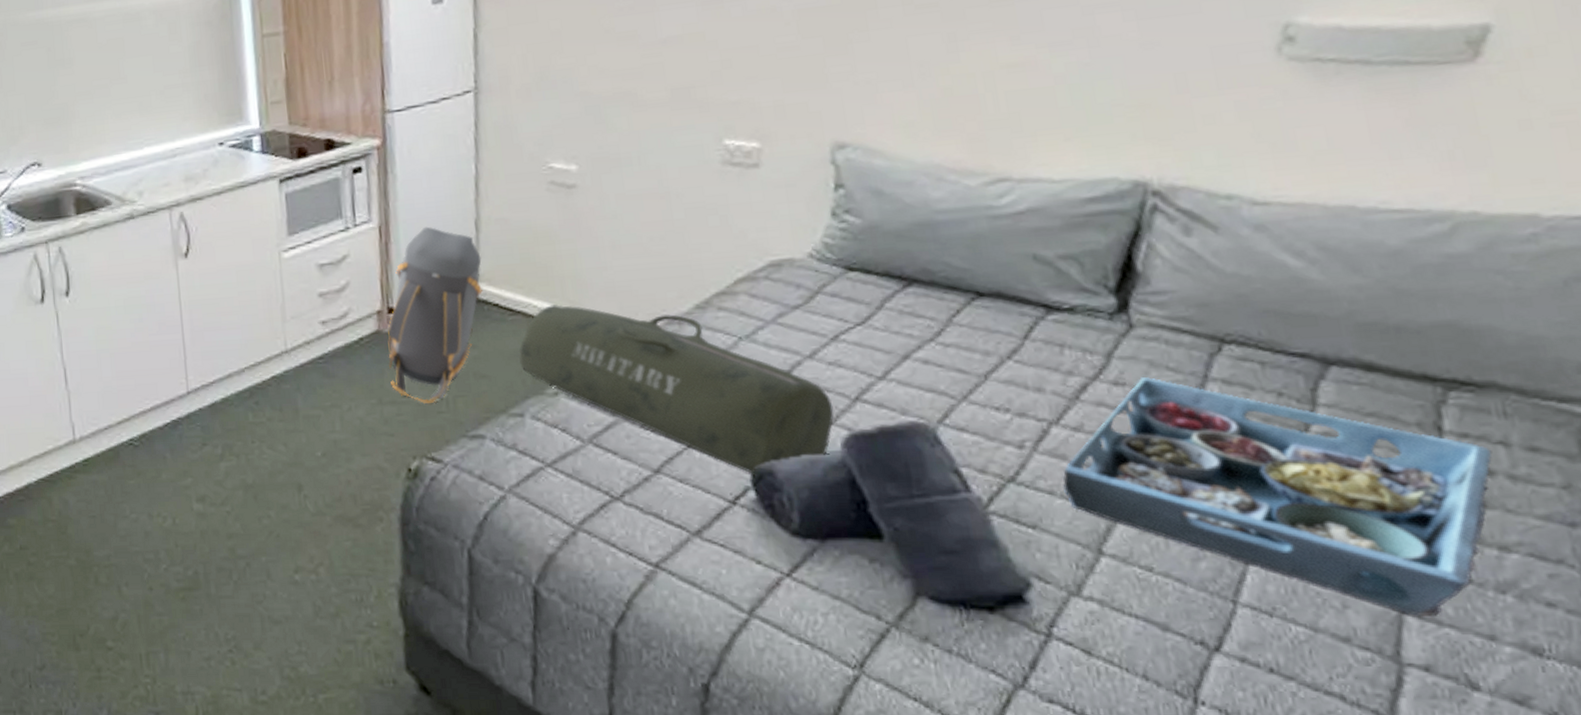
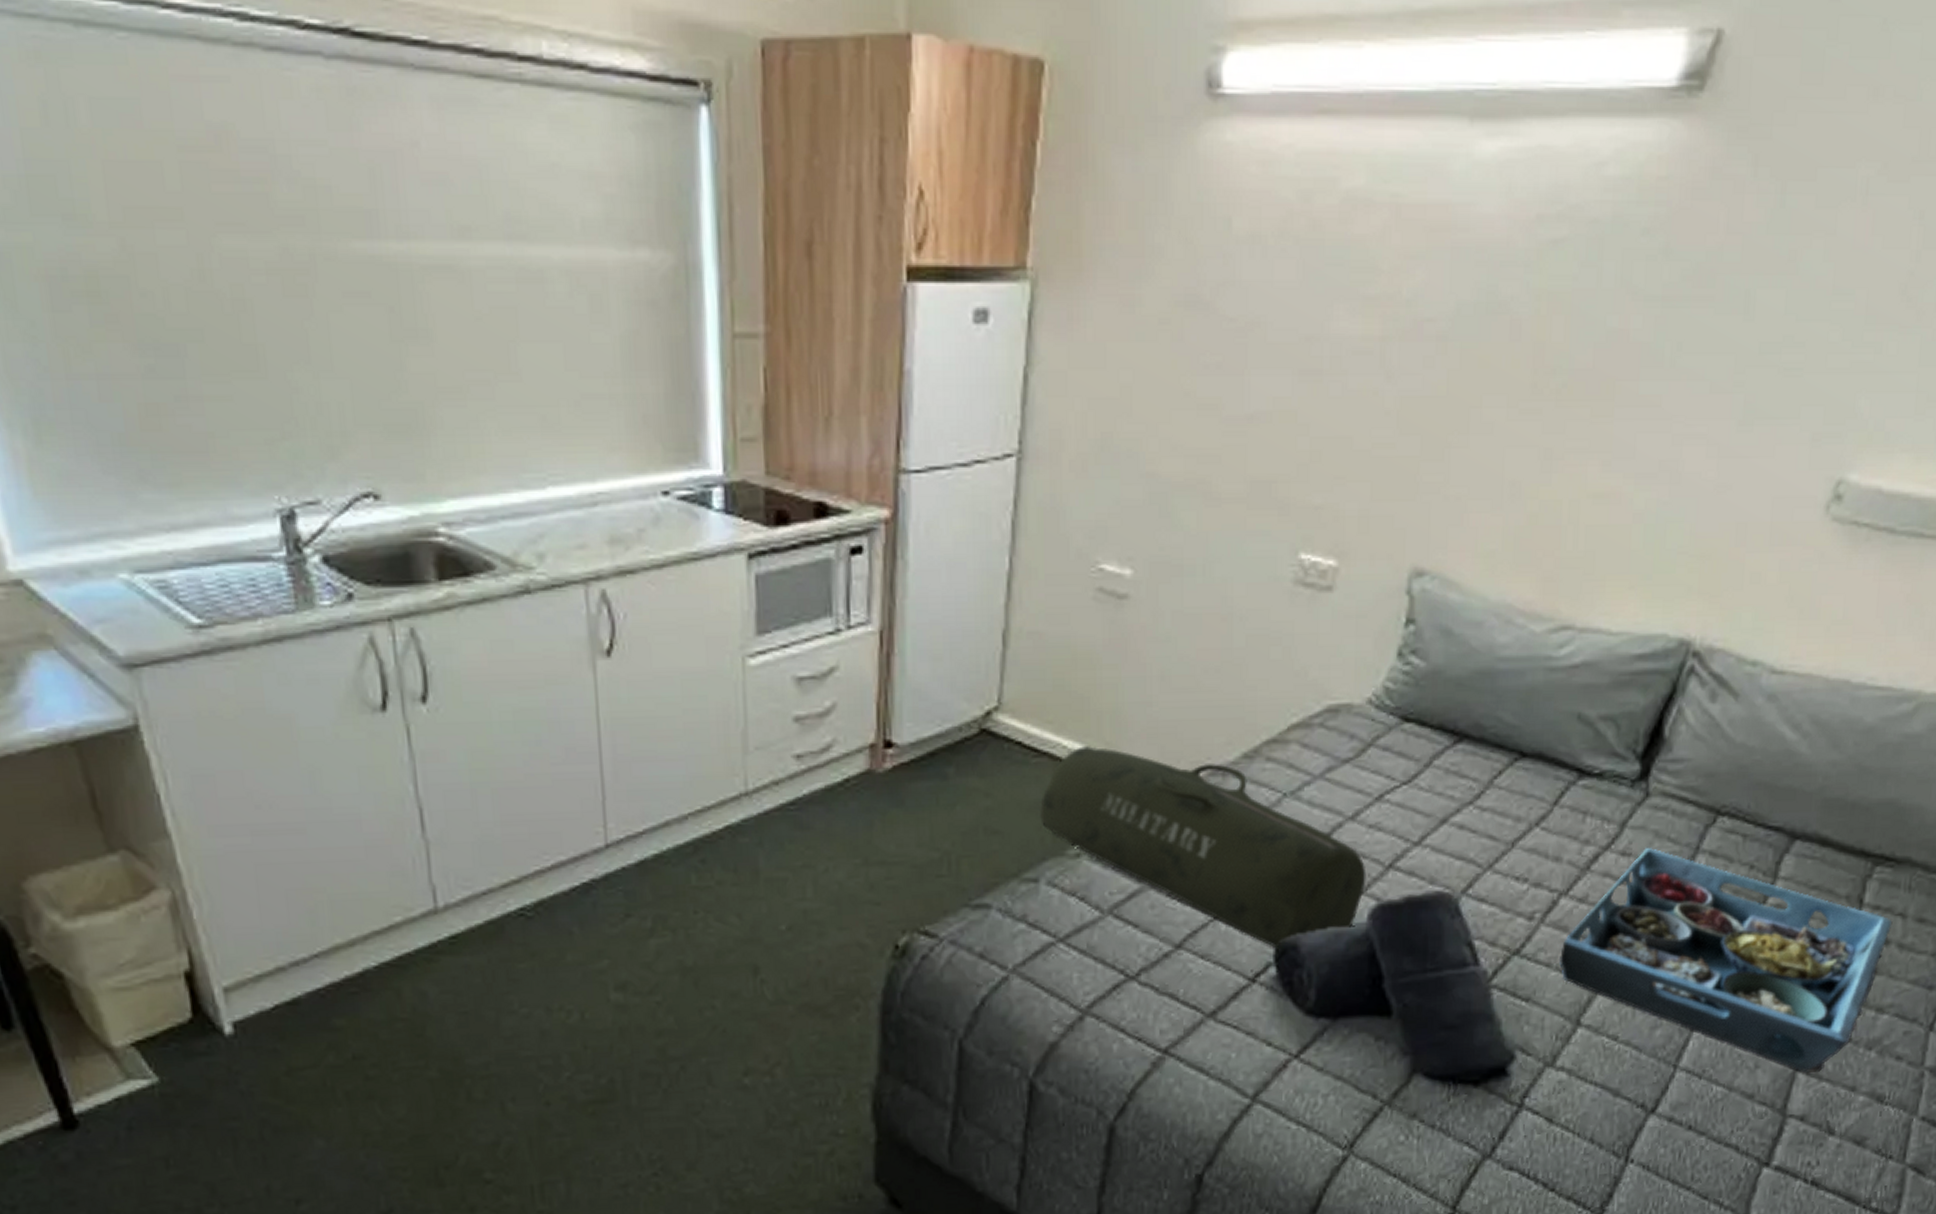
backpack: present [388,226,483,403] -> none [880,635,1006,865]

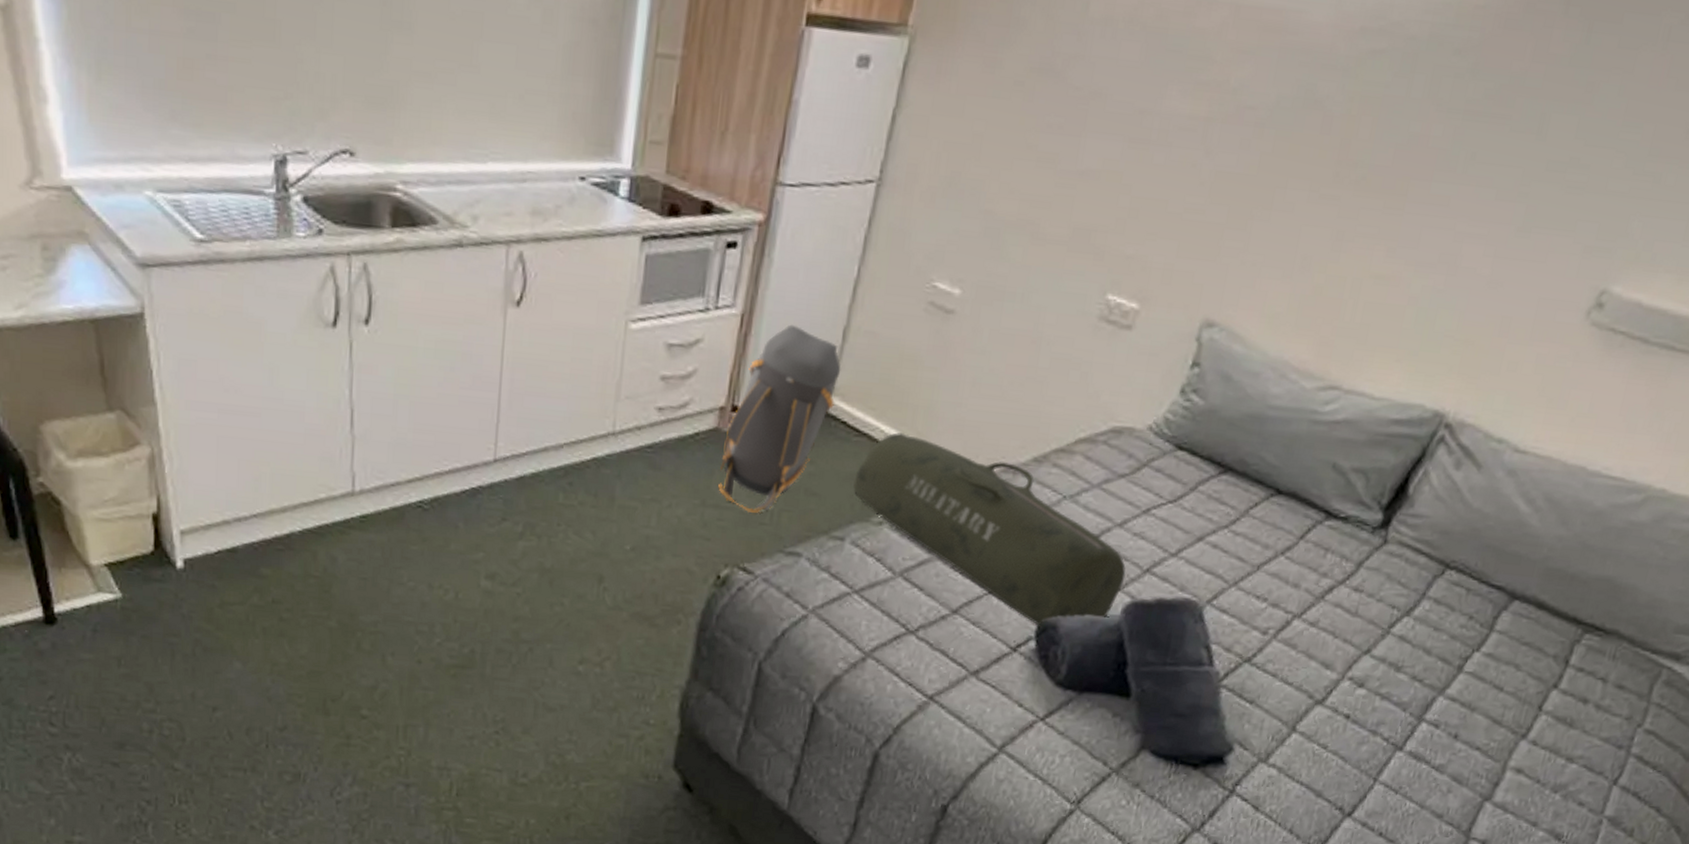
backpack: none [880,635,1006,865] -> present [718,324,841,513]
serving tray: present [1558,847,1893,1073] -> none [1284,586,1594,806]

